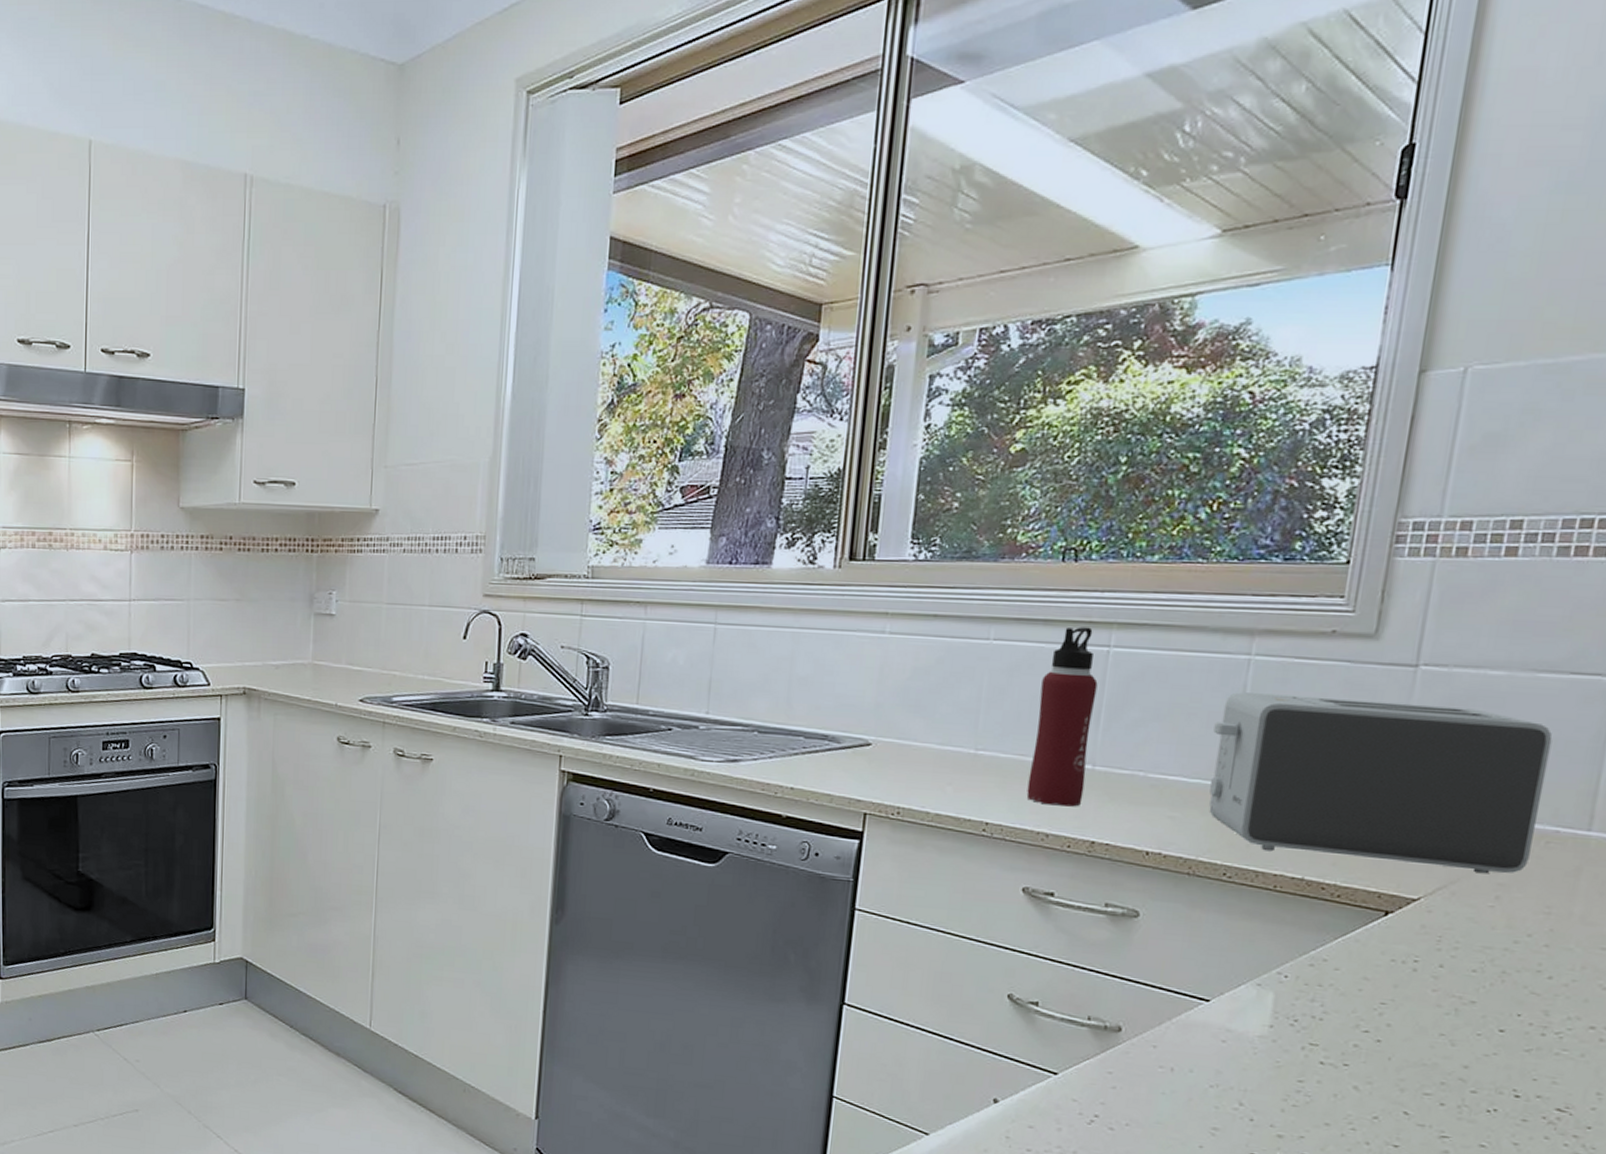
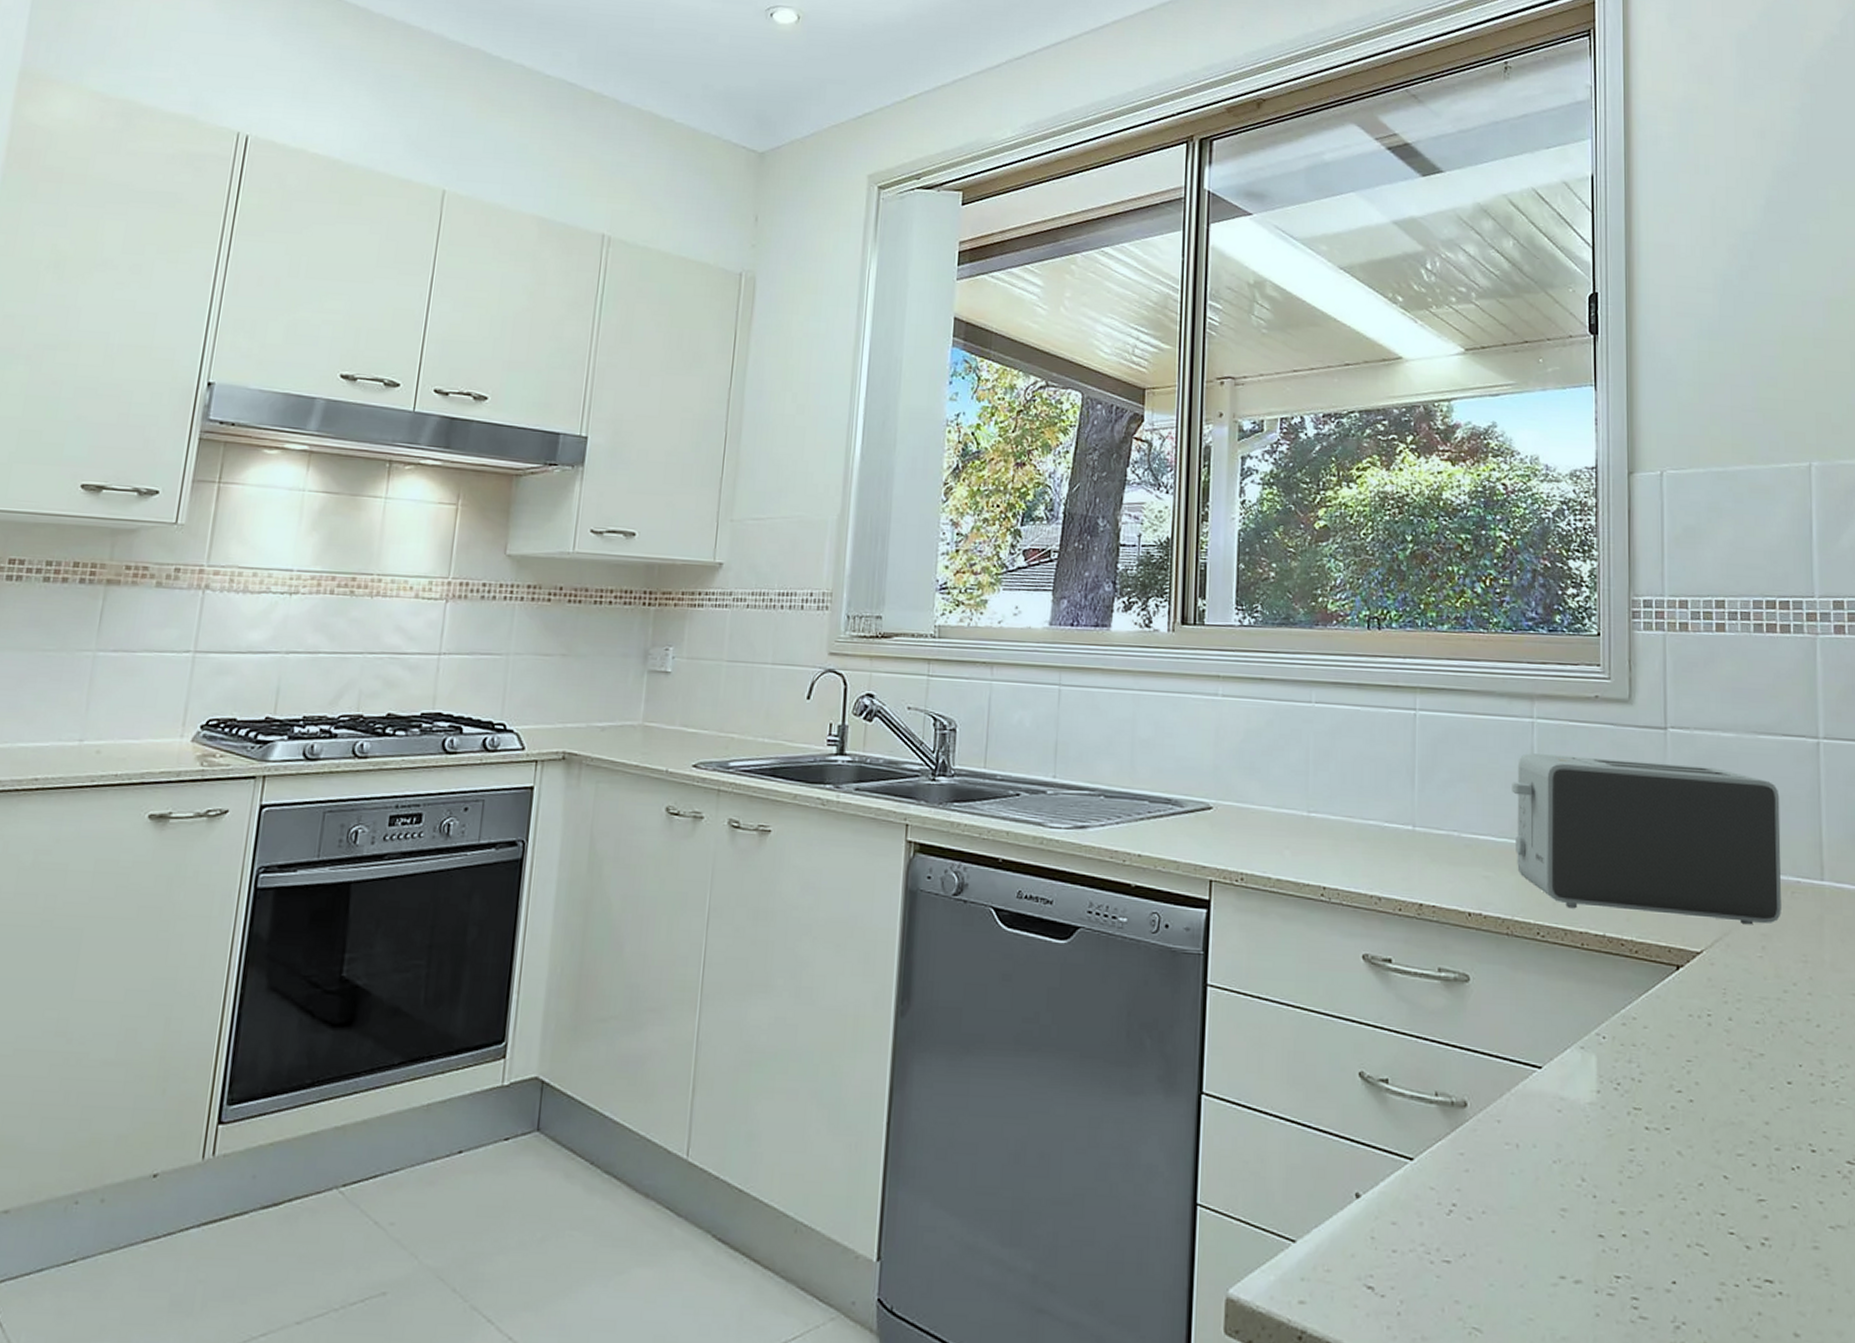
water bottle: present [1026,627,1098,807] -> none [1357,691,1409,869]

